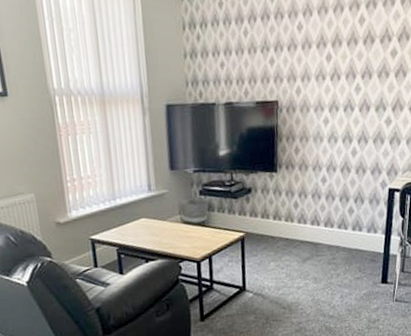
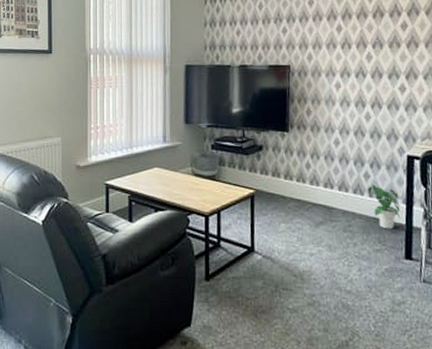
potted plant: none [351,218,380,259] -> present [367,184,401,229]

